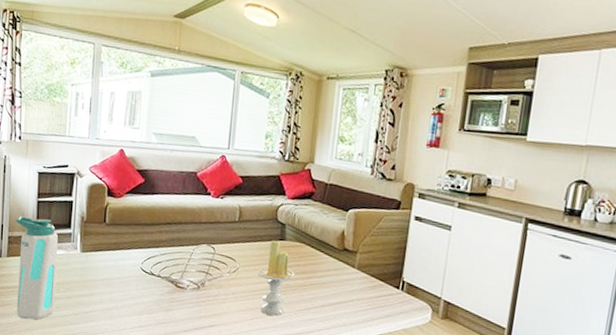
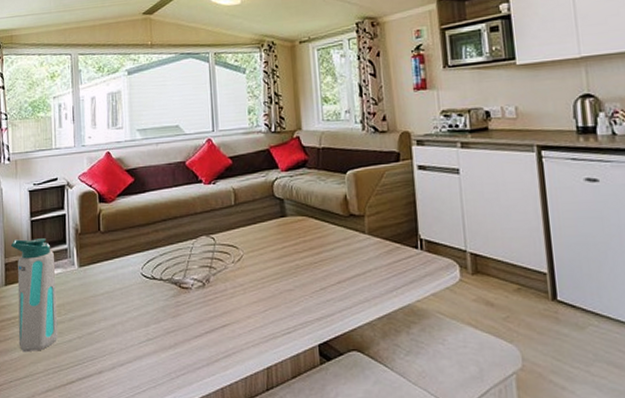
candle: present [257,241,295,316] -> none [263,219,303,303]

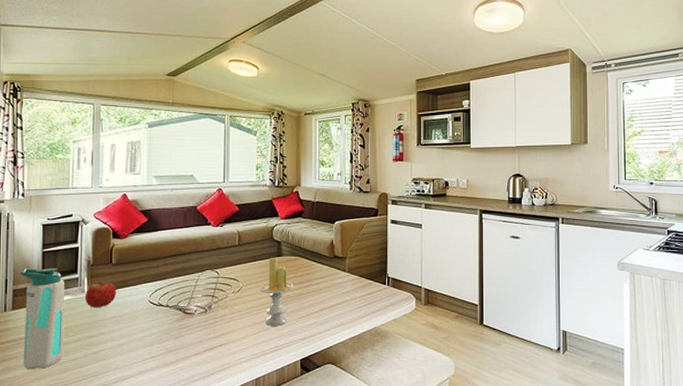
apple: none [75,253,108,283] -> present [85,282,117,308]
candle: none [263,219,303,303] -> present [260,258,294,326]

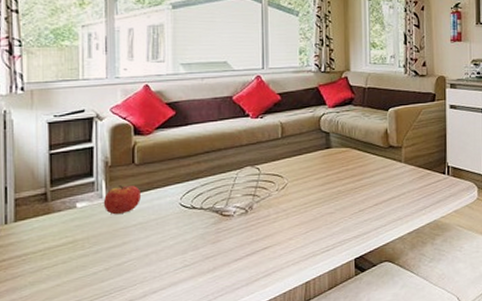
water bottle: present [20,267,65,370] -> none [22,170,81,289]
candle: present [260,258,294,326] -> none [307,150,345,225]

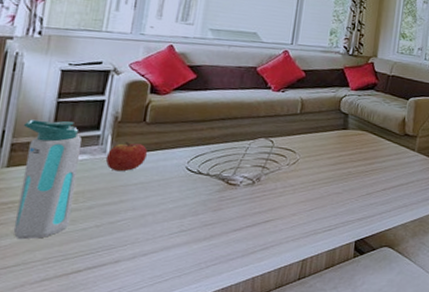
water bottle: none [22,170,81,289] -> present [13,119,82,240]

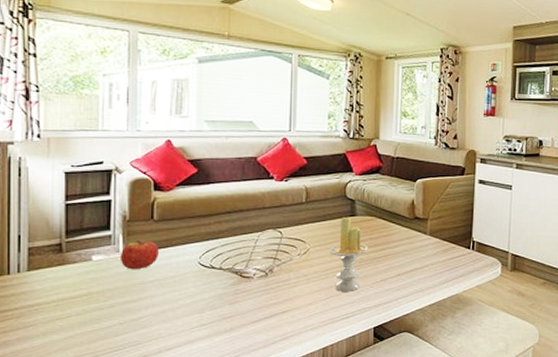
water bottle: present [13,119,82,240] -> none [36,222,95,340]
candle: none [318,130,357,204] -> present [329,218,368,292]

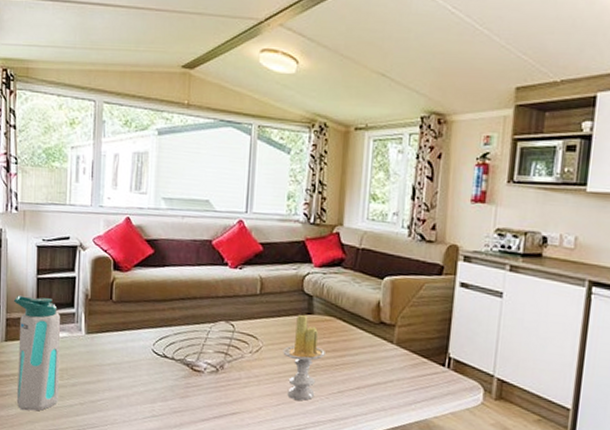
water bottle: none [36,222,95,340] -> present [13,295,60,411]
apple: present [120,240,160,270] -> none [81,320,117,351]

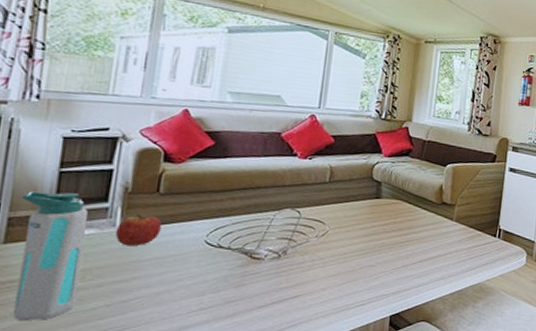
apple: none [81,320,117,351] -> present [115,214,162,247]
candle: present [283,315,325,401] -> none [349,200,391,277]

